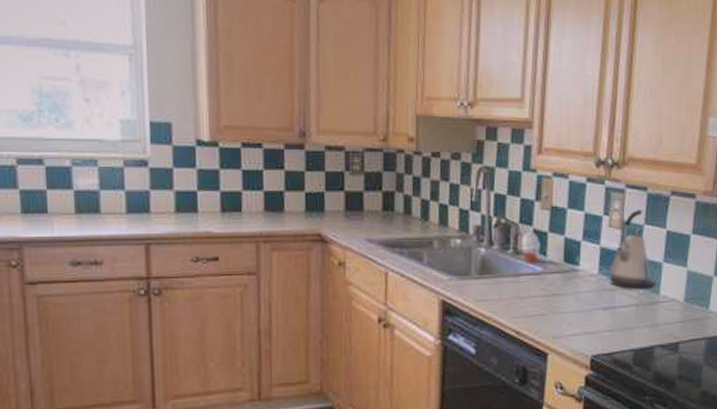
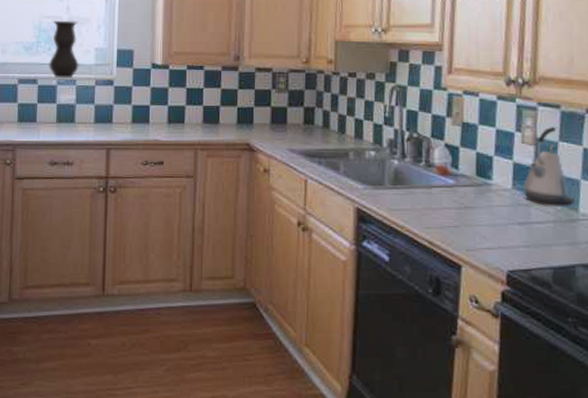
vase: none [57,82,100,157] -> present [49,20,79,78]

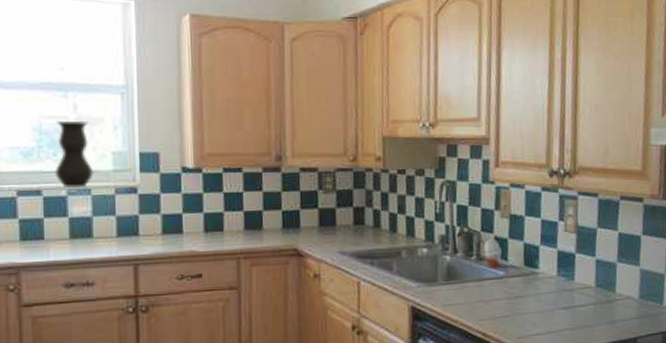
kettle: present [523,127,575,208] -> none [567,214,613,291]

